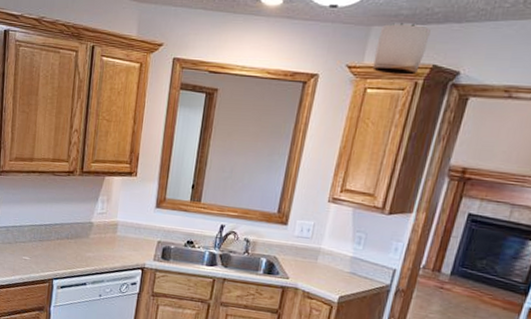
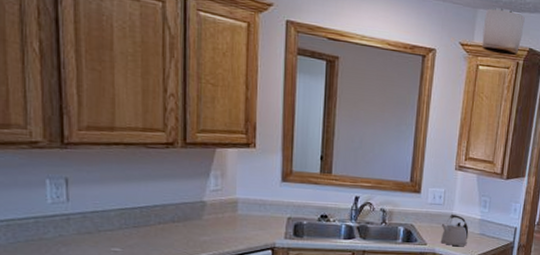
kettle: none [304,249,338,285] -> present [440,215,469,247]

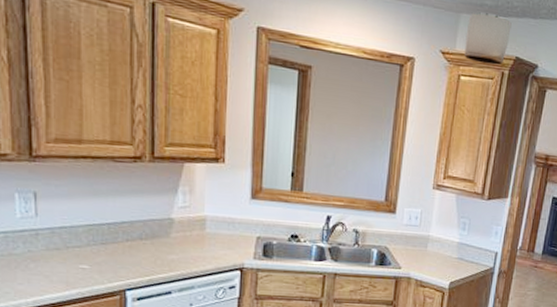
kettle: present [440,215,469,247] -> none [415,237,446,272]

